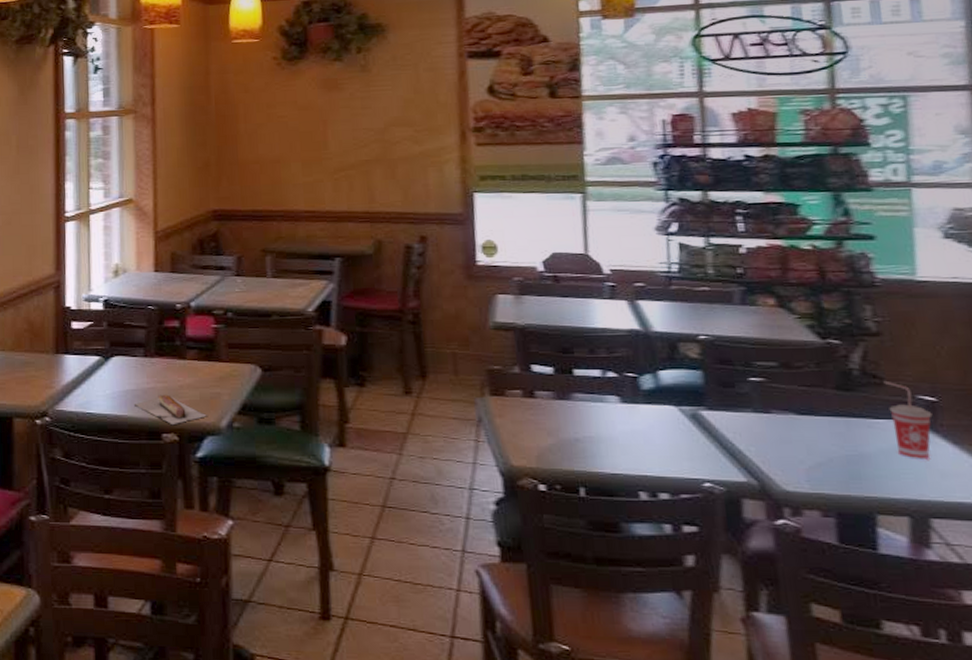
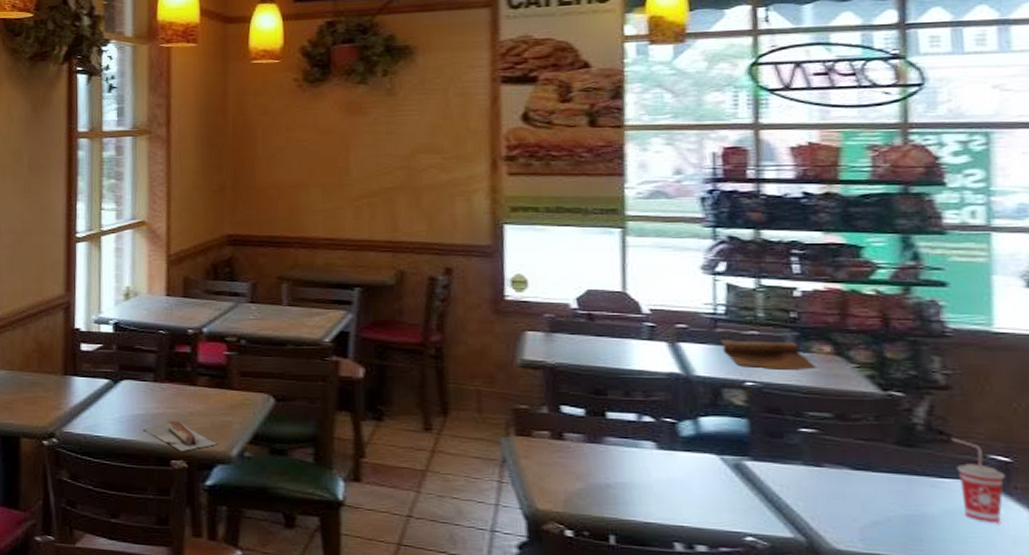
paper bag: none [675,296,762,323] -> present [720,340,817,370]

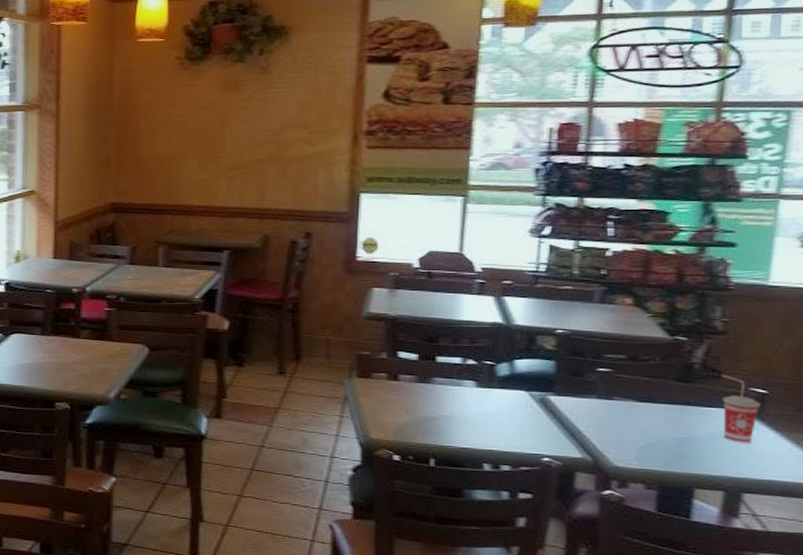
sandwich: present [142,420,219,452] -> none [30,368,98,396]
paper bag: present [720,340,817,370] -> none [539,294,618,319]

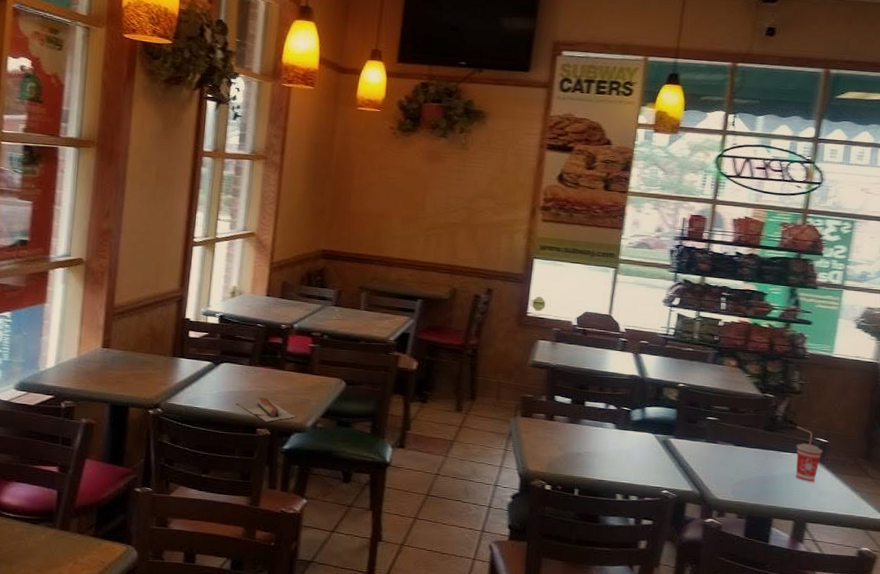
sandwich: none [30,368,98,396] -> present [235,397,297,423]

